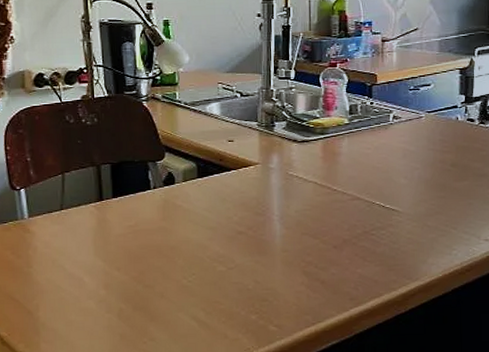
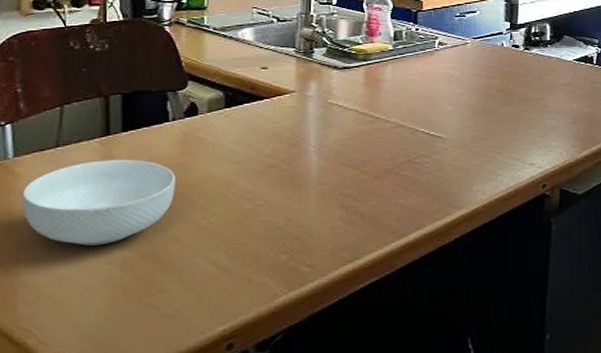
cereal bowl: none [37,222,159,297] -> present [22,159,175,246]

